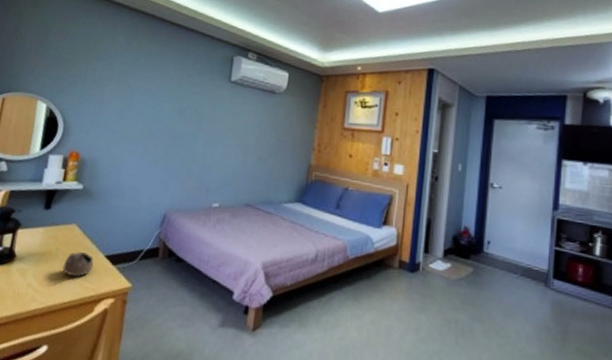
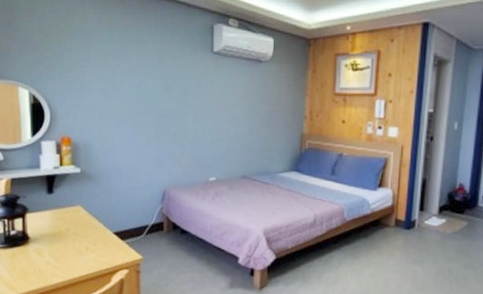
cup: present [62,252,94,277] -> none [75,231,104,253]

